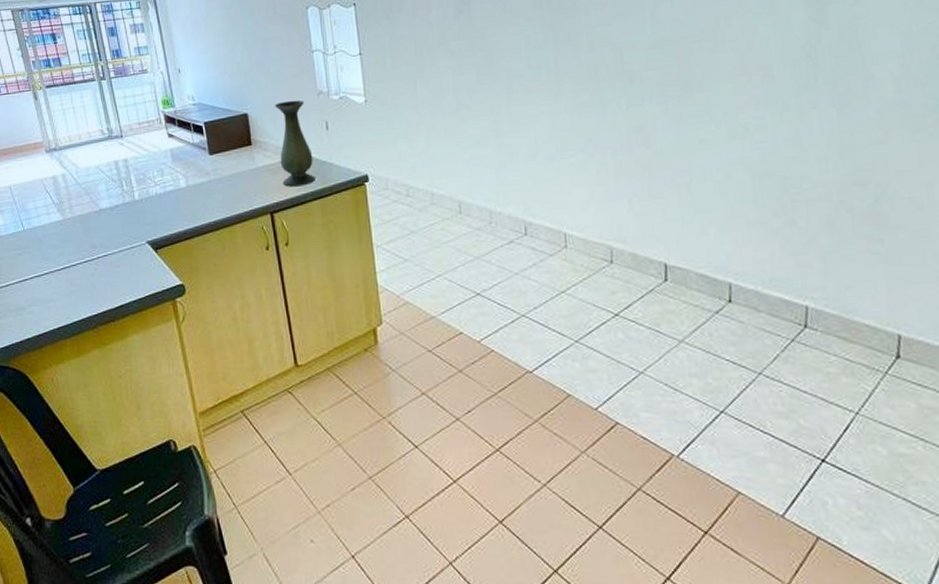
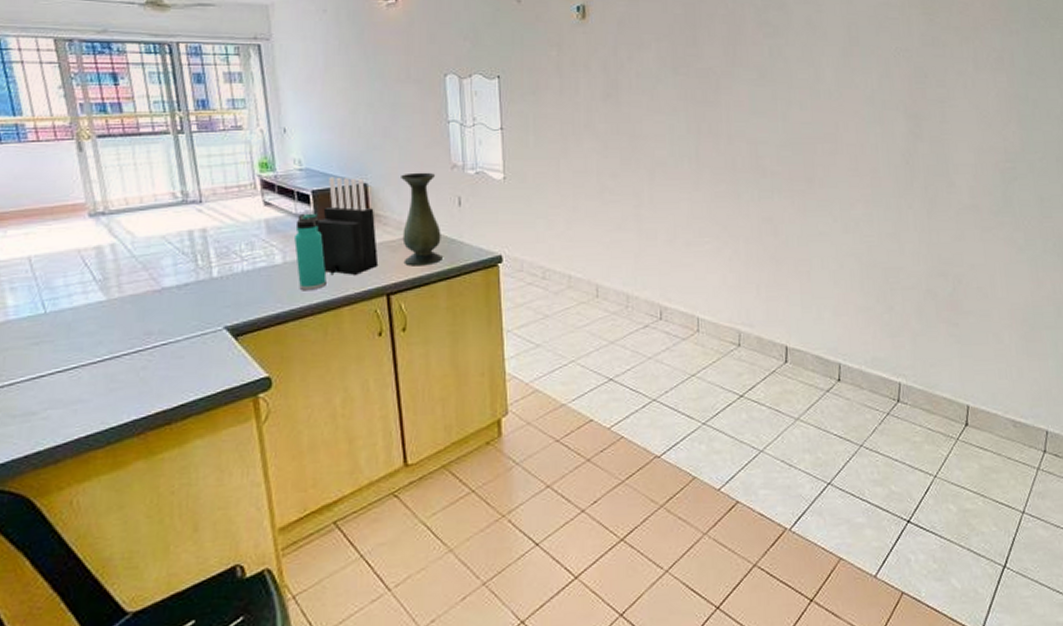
thermos bottle: none [193,142,221,211] -> present [294,213,327,291]
knife block: none [210,109,262,196] -> present [317,177,379,275]

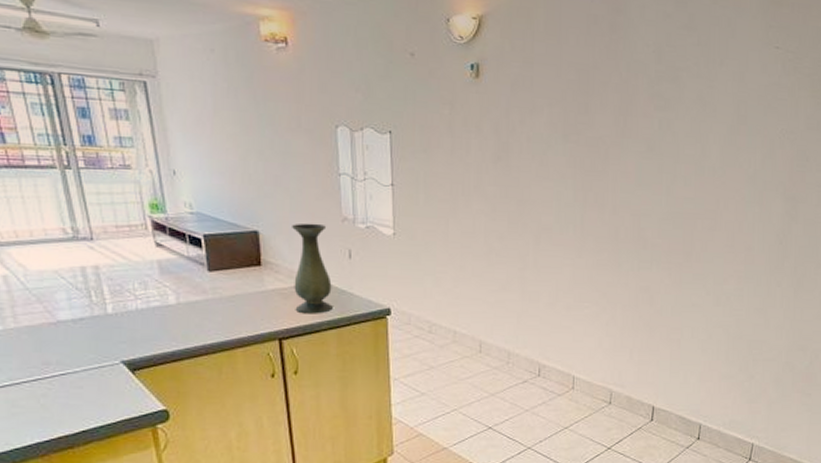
thermos bottle: present [294,213,327,291] -> none [187,256,220,332]
knife block: present [317,177,379,275] -> none [209,222,271,319]

